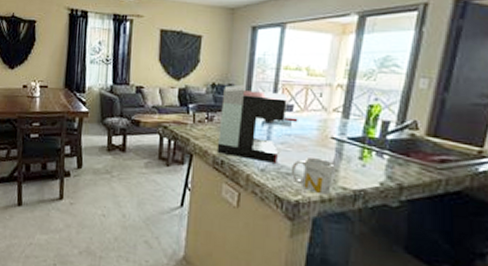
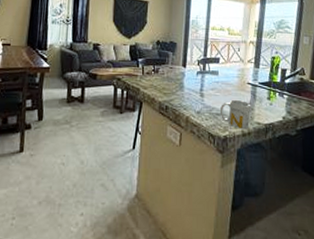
coffee maker: present [216,84,298,163] -> none [162,42,223,106]

